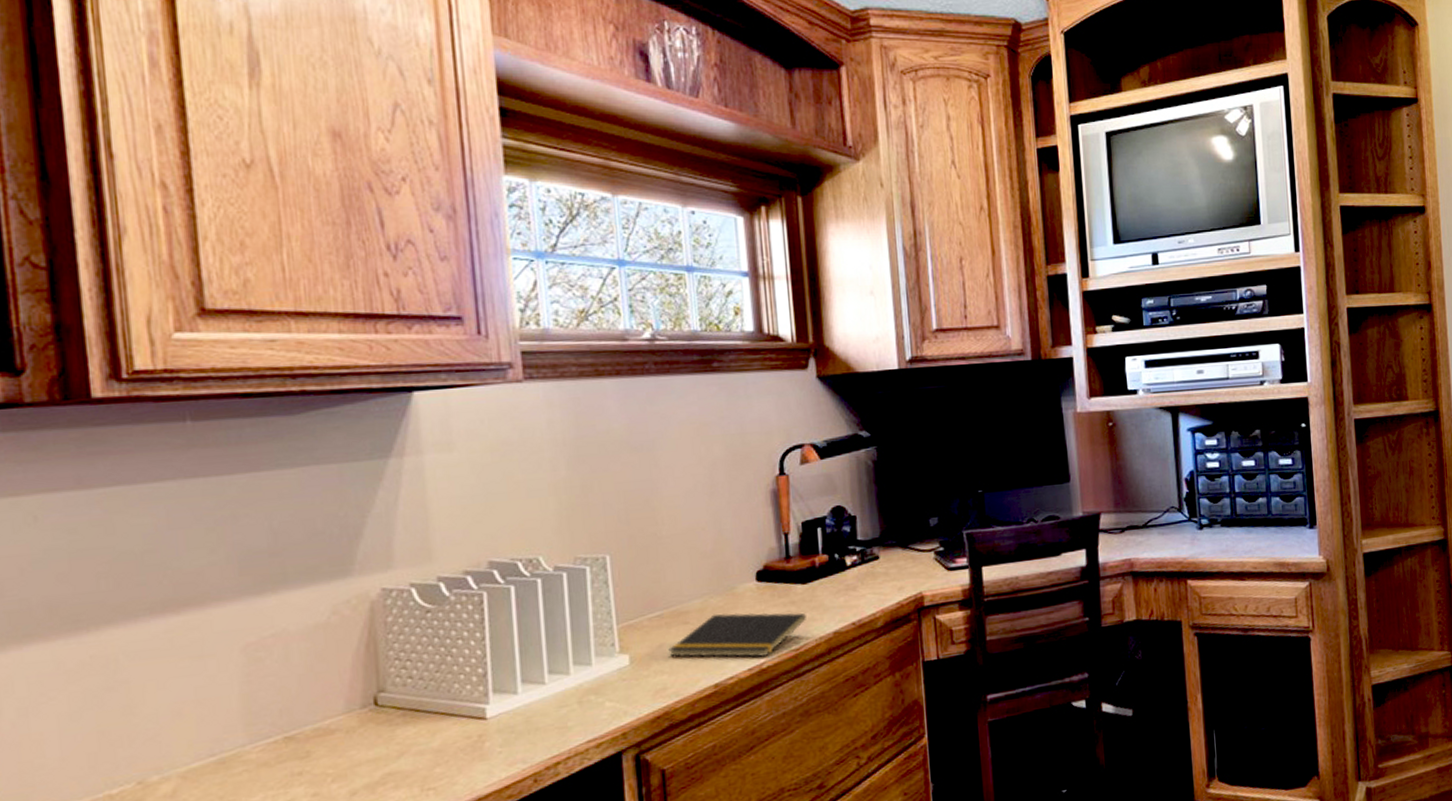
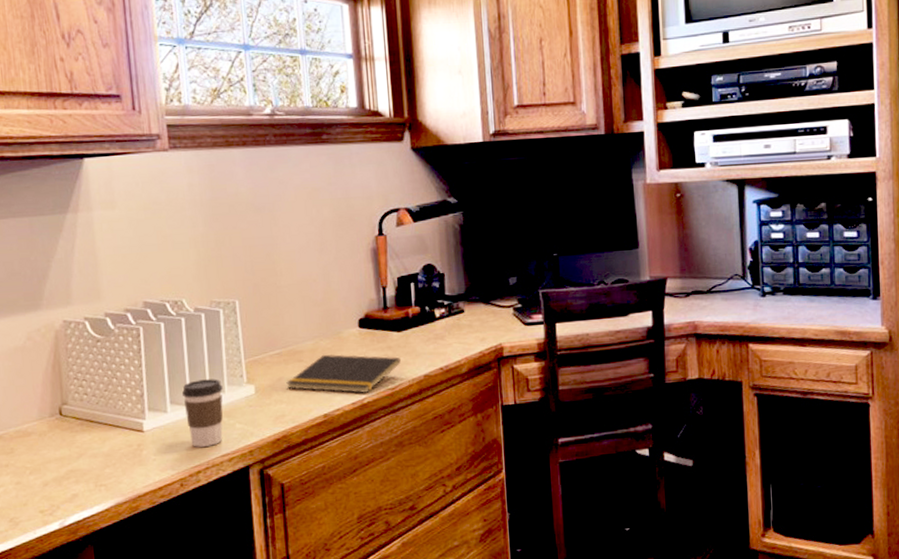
coffee cup: none [536,649,590,734] -> present [181,378,223,447]

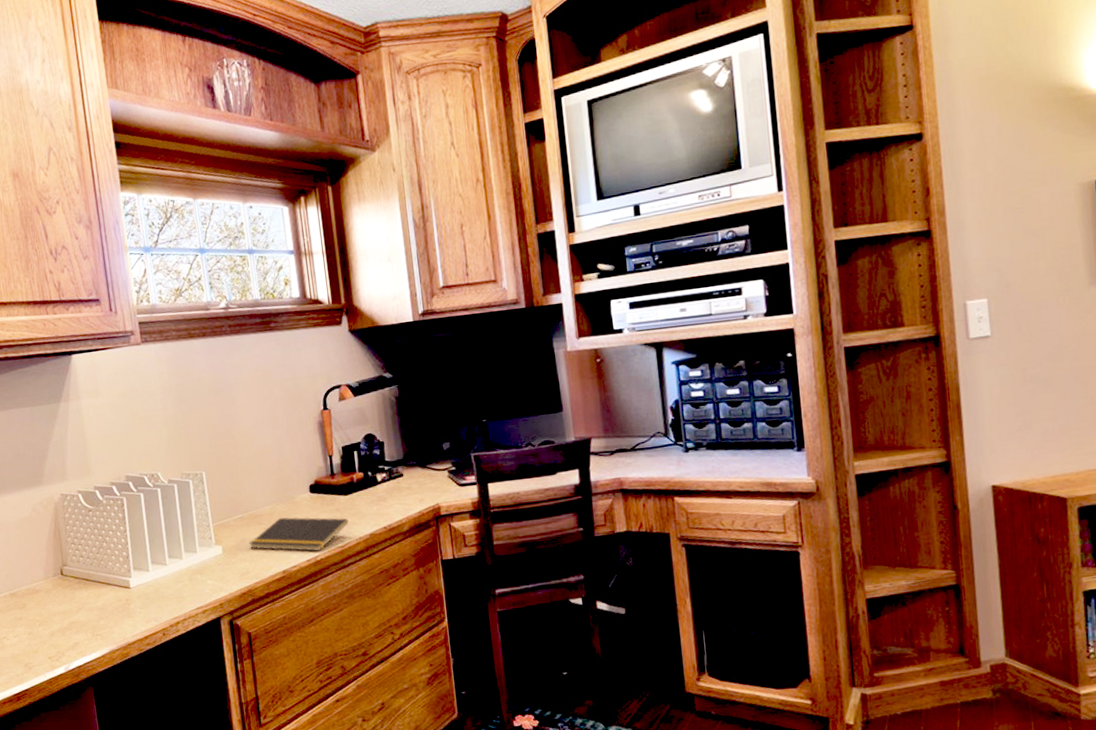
coffee cup: present [181,378,223,447] -> none [160,541,197,601]

